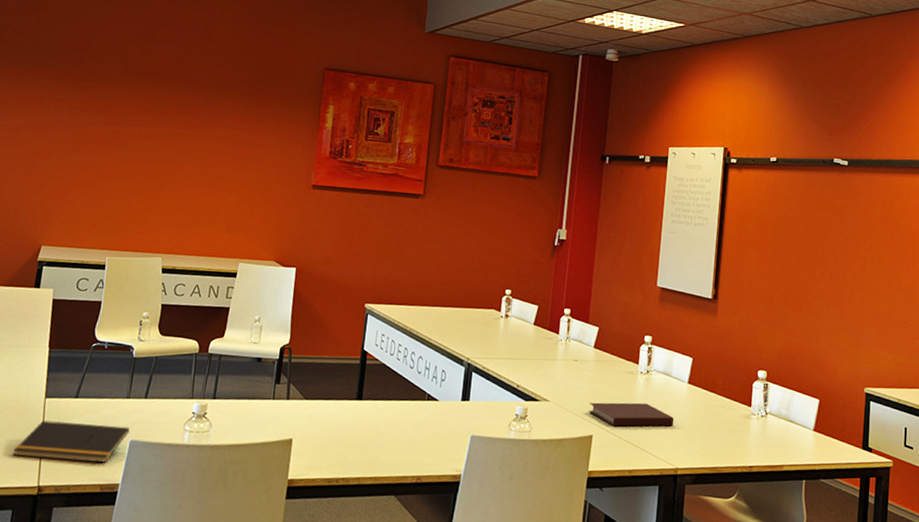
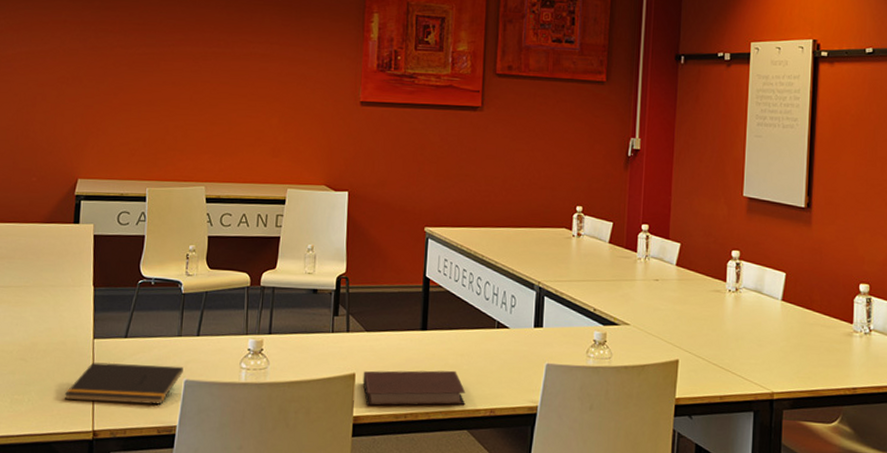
notebook: none [299,436,395,472] -> present [362,370,466,406]
notebook: present [589,402,674,427] -> none [673,323,768,350]

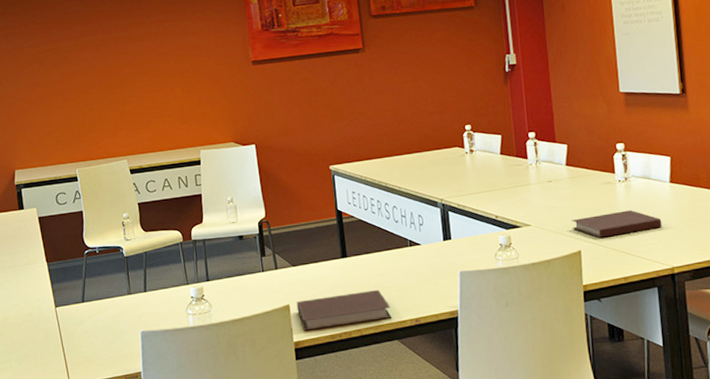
notepad: present [64,362,183,405] -> none [39,320,138,363]
notebook: none [673,323,768,350] -> present [572,210,662,238]

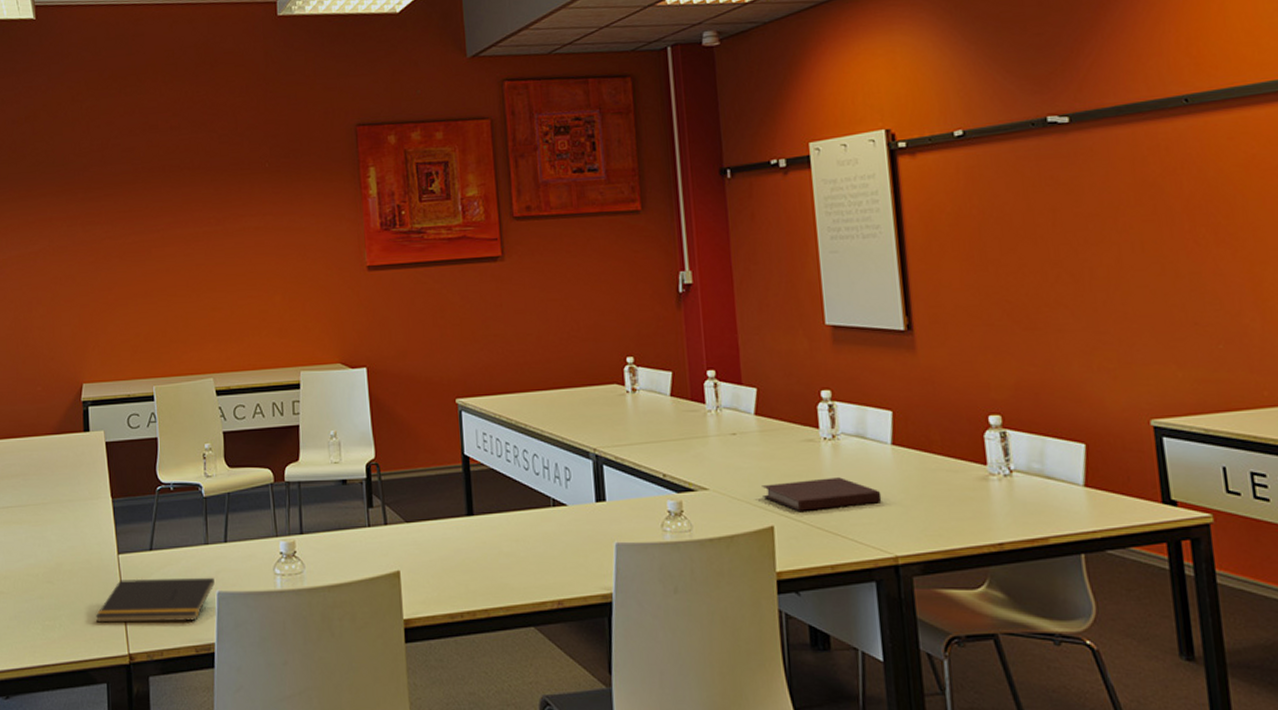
notepad: none [39,320,138,363] -> present [95,577,215,623]
notebook: present [296,289,392,332] -> none [408,559,528,607]

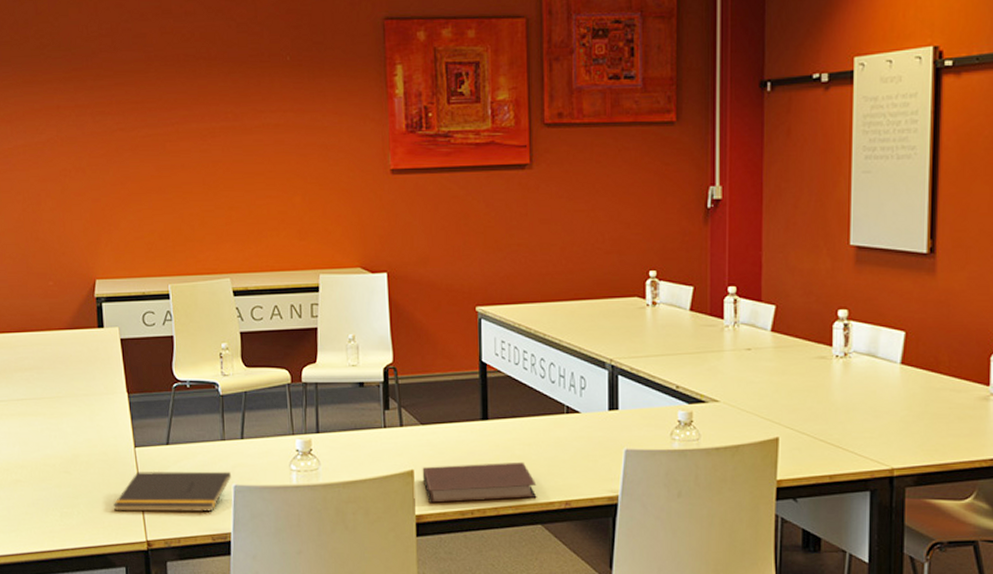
notebook: none [408,559,528,607] -> present [422,462,537,504]
notebook: present [762,477,882,511] -> none [771,394,885,424]

